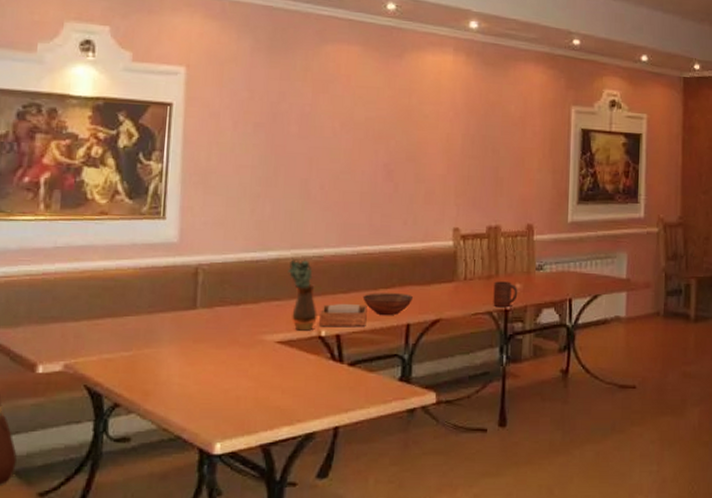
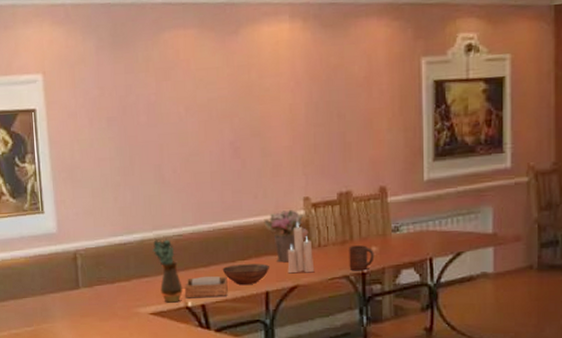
flower bouquet: none [411,239,456,294] -> present [264,210,309,263]
candle: none [431,253,459,307] -> present [287,223,315,274]

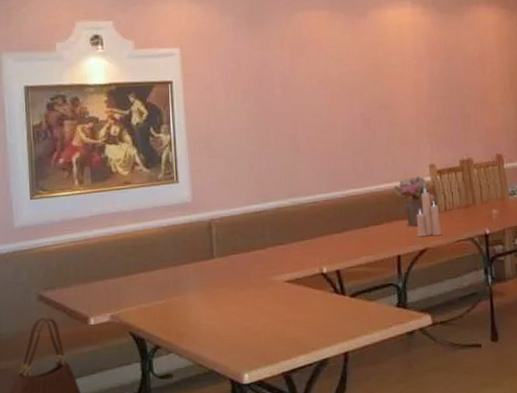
vase: present [152,238,183,303] -> none [287,205,318,270]
napkin holder: present [185,275,228,298] -> none [320,241,362,265]
bowl: present [222,263,269,284] -> none [355,228,400,249]
cup: present [349,245,374,271] -> none [472,208,495,233]

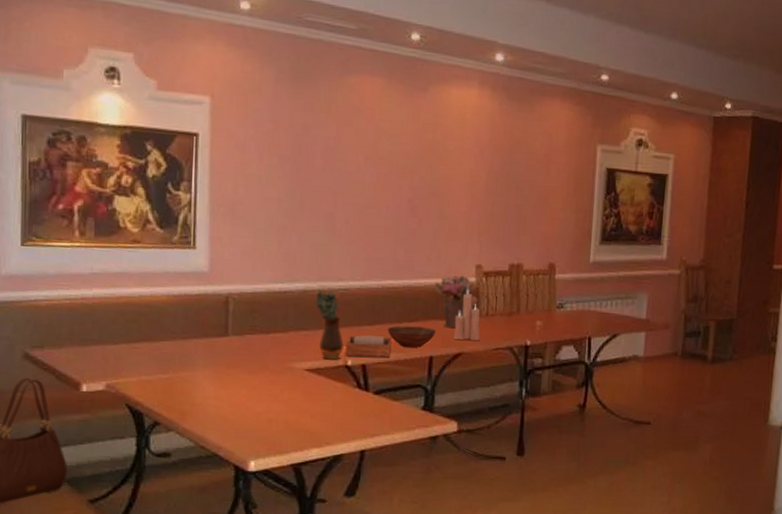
vase: none [287,205,318,270] -> present [315,290,344,360]
napkin holder: none [320,241,362,265] -> present [346,334,392,358]
bowl: none [355,228,400,249] -> present [387,325,436,347]

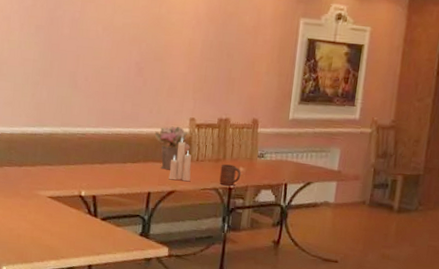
vase: present [315,290,344,360] -> none [58,133,79,191]
napkin holder: present [346,334,392,358] -> none [80,171,118,191]
bowl: present [387,325,436,347] -> none [114,165,154,184]
cup: none [514,318,539,344] -> present [219,164,241,186]

